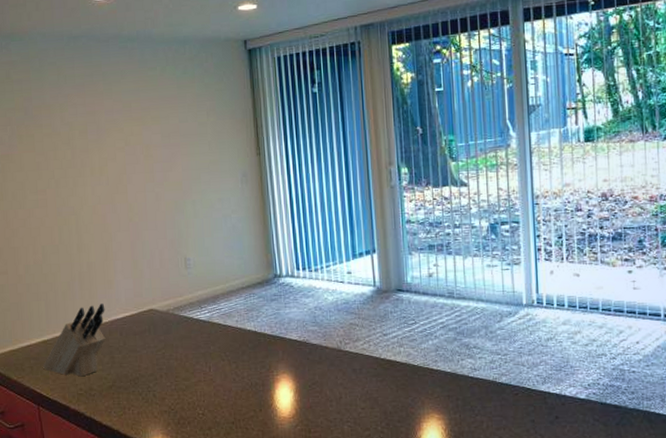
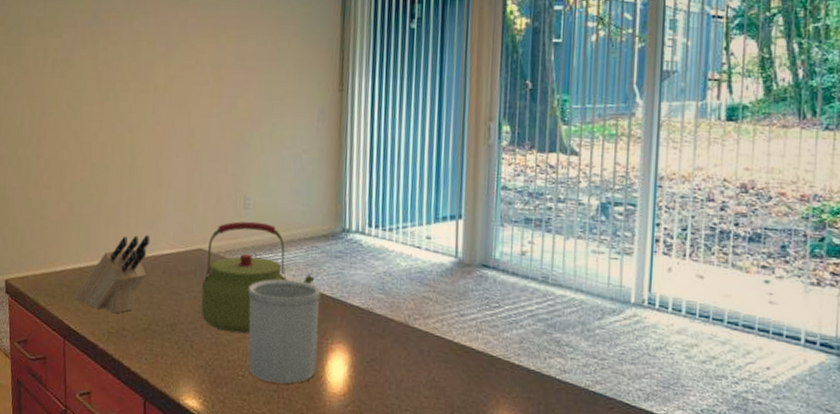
kettle: none [157,278,256,378] -> present [201,221,315,334]
utensil holder: none [198,325,266,416] -> present [248,279,321,384]

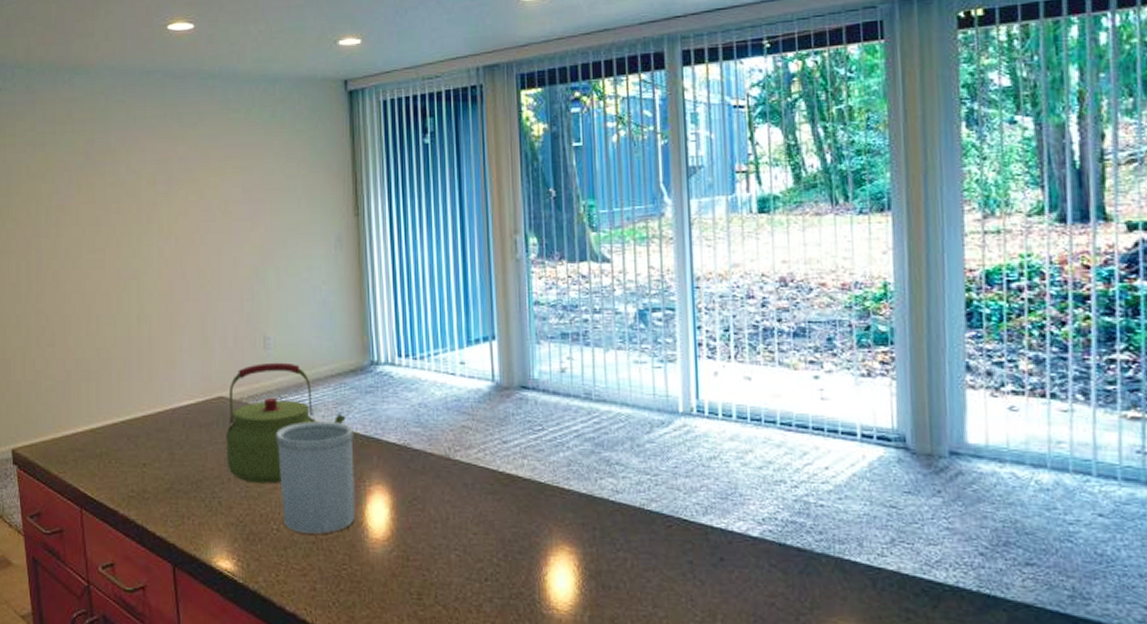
knife block: present [75,235,150,314] -> none [90,387,166,475]

